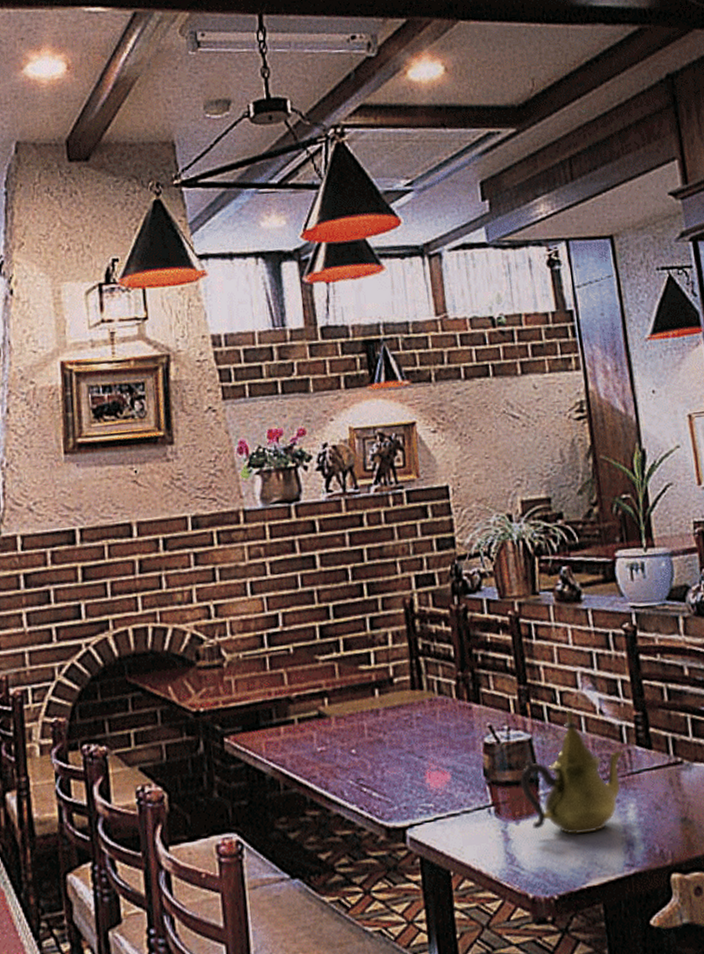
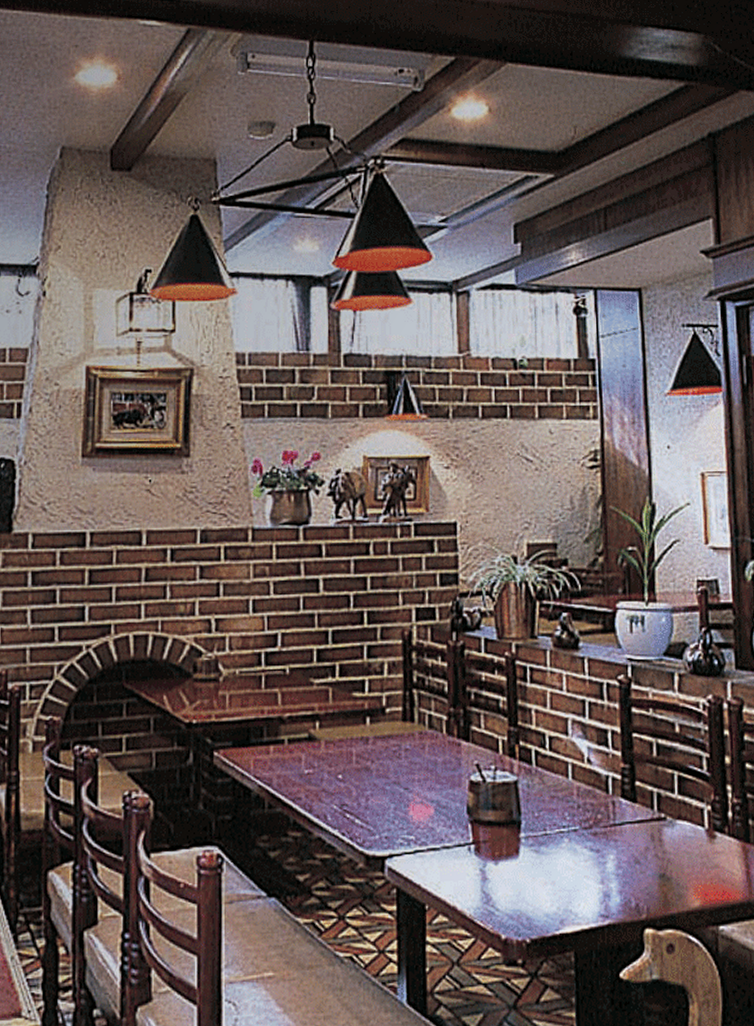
teapot: present [519,709,624,835] -> none [502,755,608,880]

